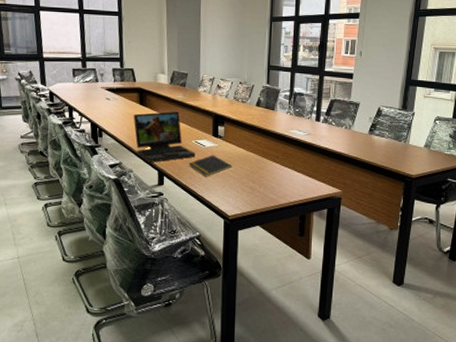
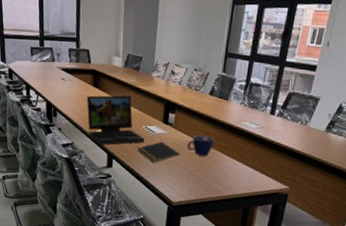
cup: none [238,145,264,167] -> present [187,134,214,157]

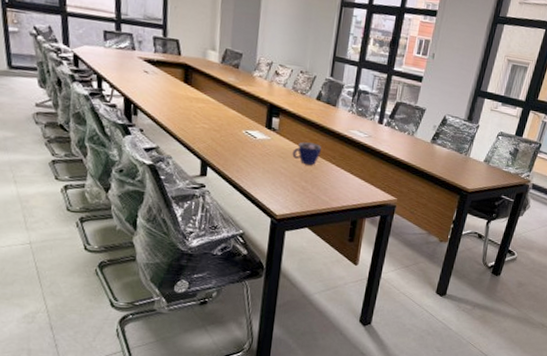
laptop: present [86,95,145,145] -> none [175,93,245,151]
notepad: present [137,141,180,163] -> none [236,148,285,172]

